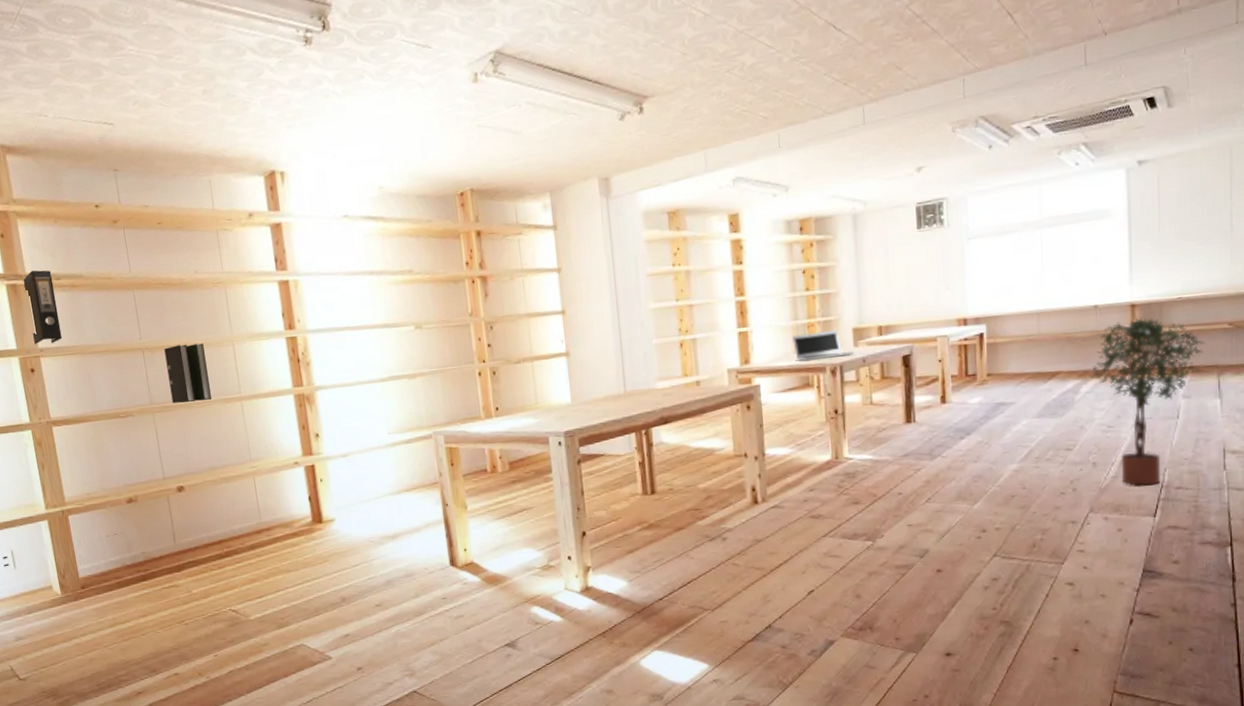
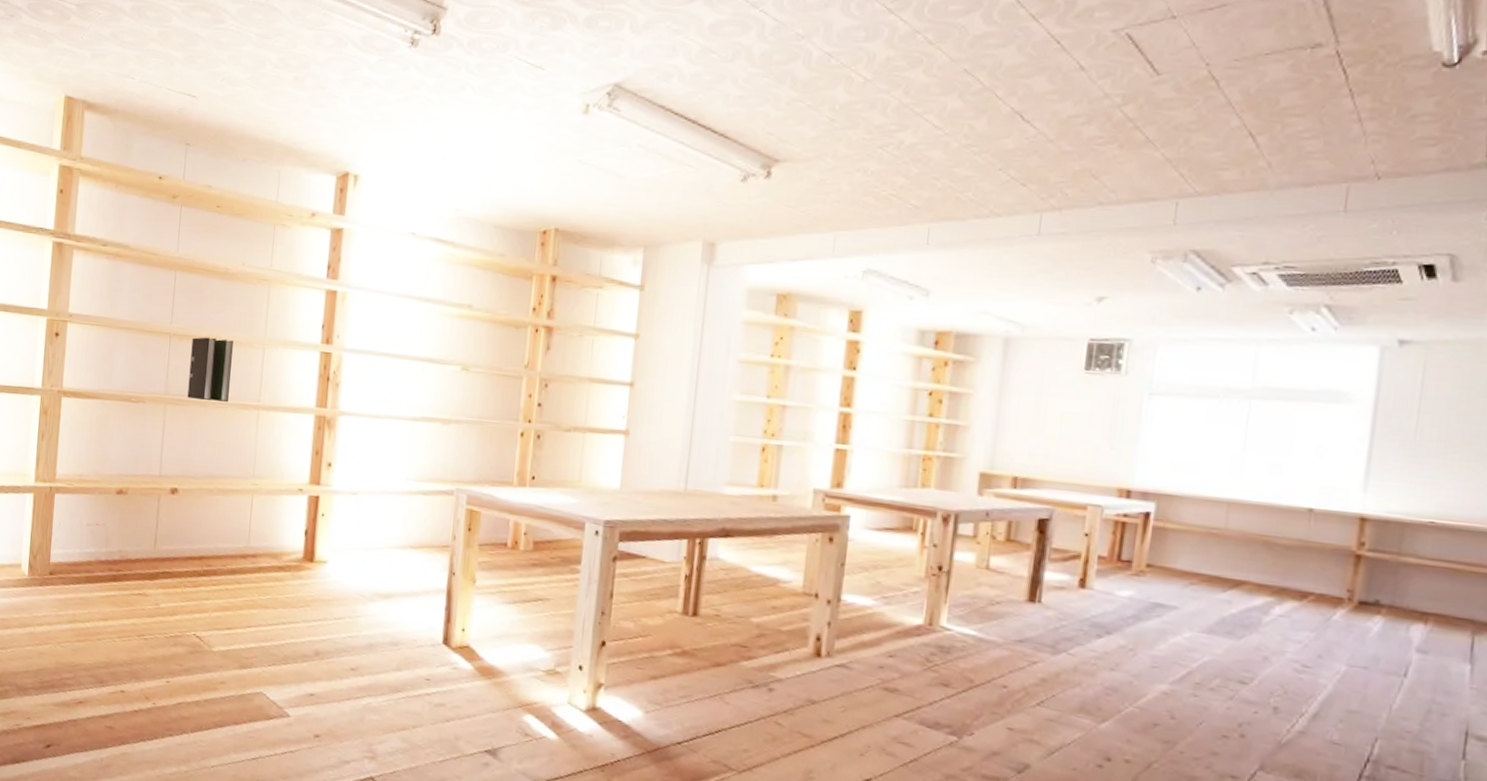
binder: present [23,270,63,344] -> none [66,231,100,310]
laptop: present [791,329,853,362] -> none [900,465,975,505]
potted tree: present [1090,317,1205,486] -> none [1288,535,1460,756]

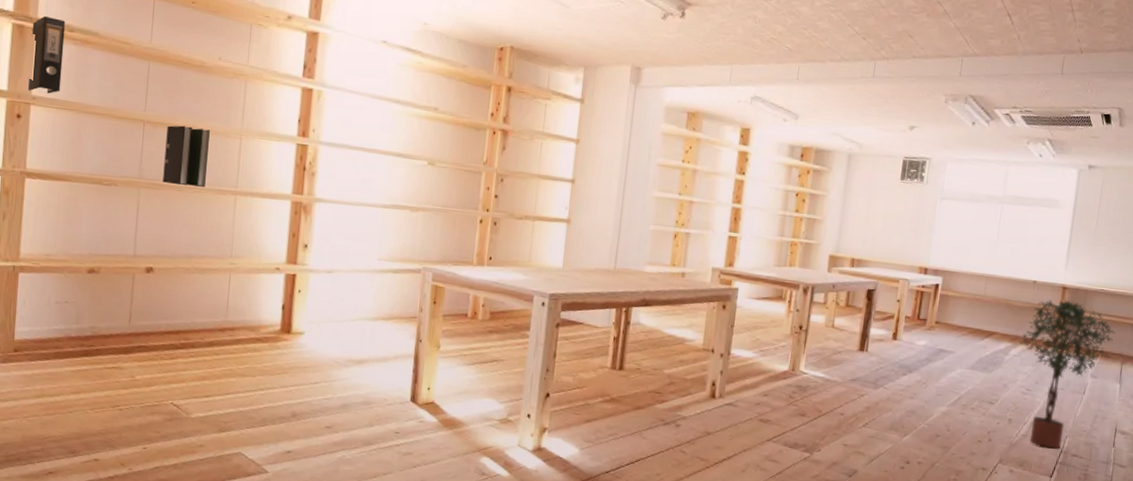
binder: none [66,231,100,310] -> present [28,15,66,94]
potted tree: none [1288,535,1460,756] -> present [1019,299,1116,449]

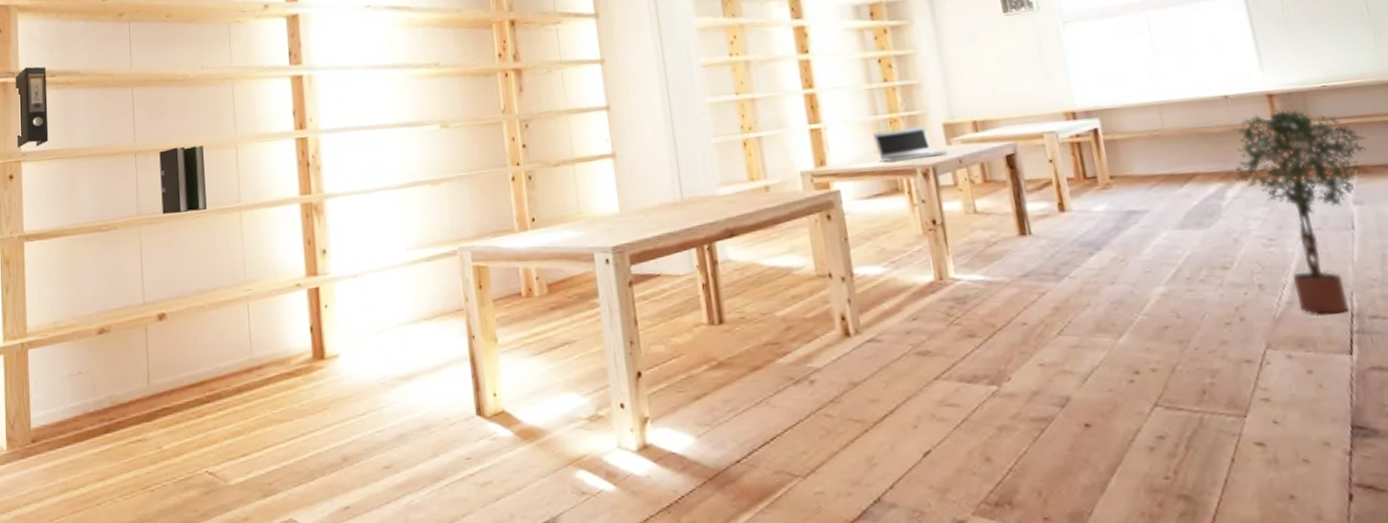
laptop: none [774,249,826,279] -> present [873,125,947,163]

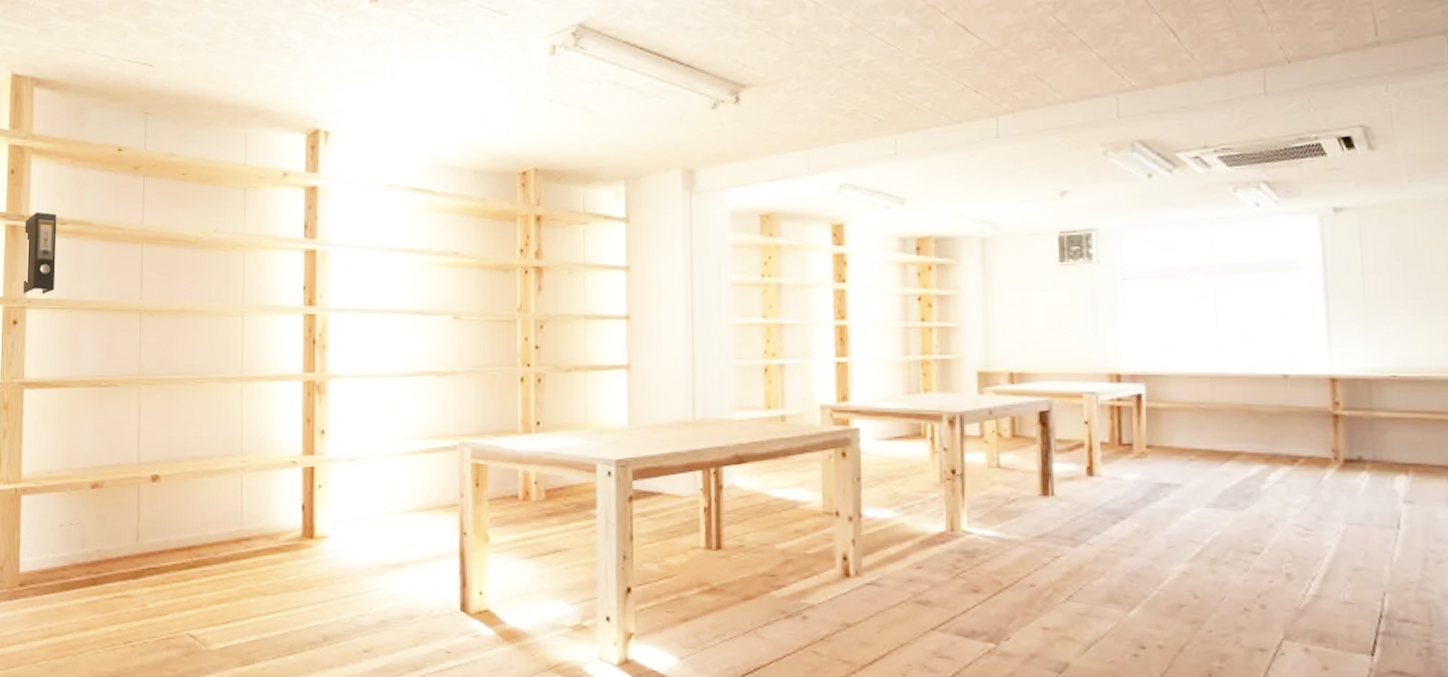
binder: present [159,145,207,214] -> none [163,310,209,378]
laptop: present [873,125,947,163] -> none [901,371,977,406]
potted tree: present [1233,109,1374,314] -> none [1280,395,1431,613]

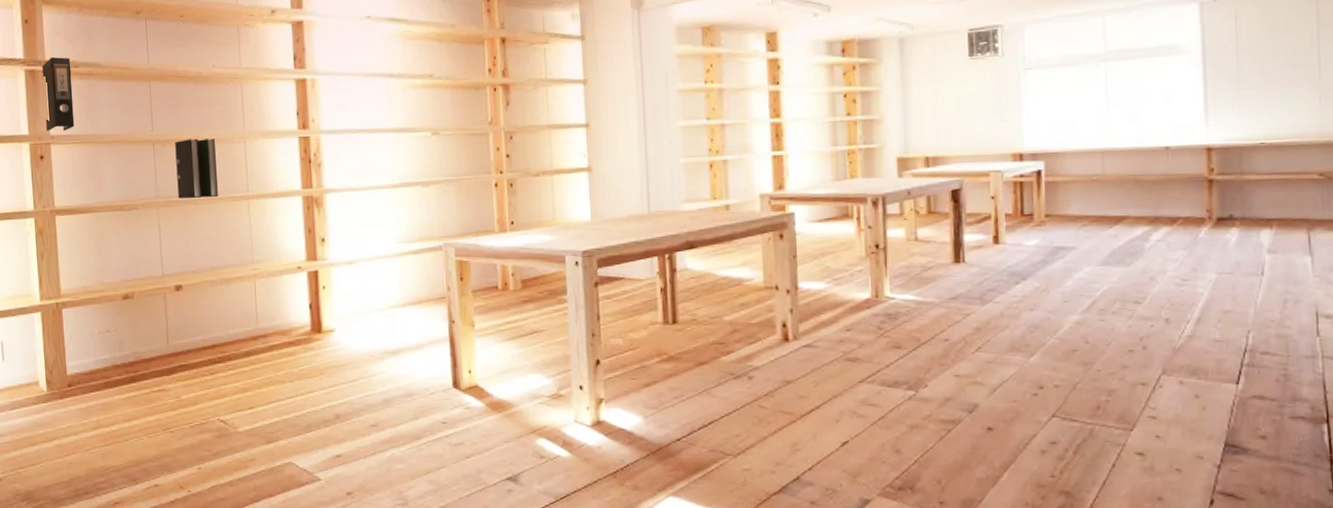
binder: none [163,310,209,378] -> present [175,138,218,199]

